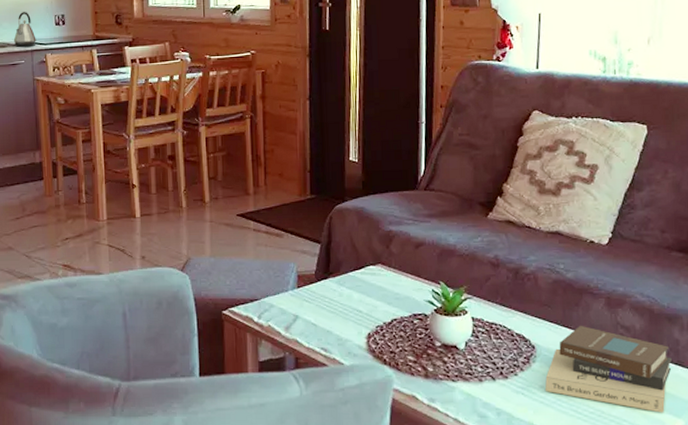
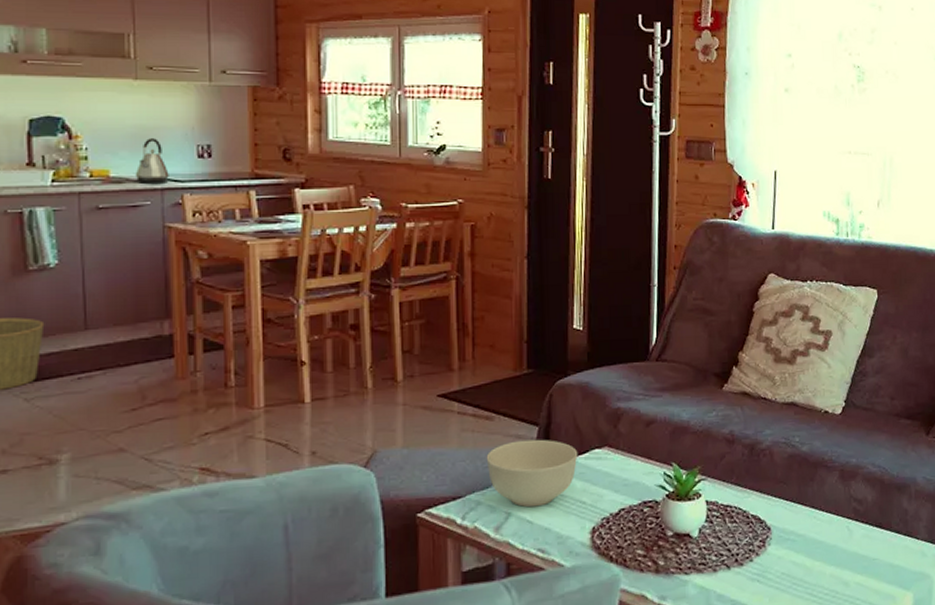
bowl: none [277,255,355,312] -> present [486,439,578,508]
books: present [545,325,672,413] -> none [781,501,901,588]

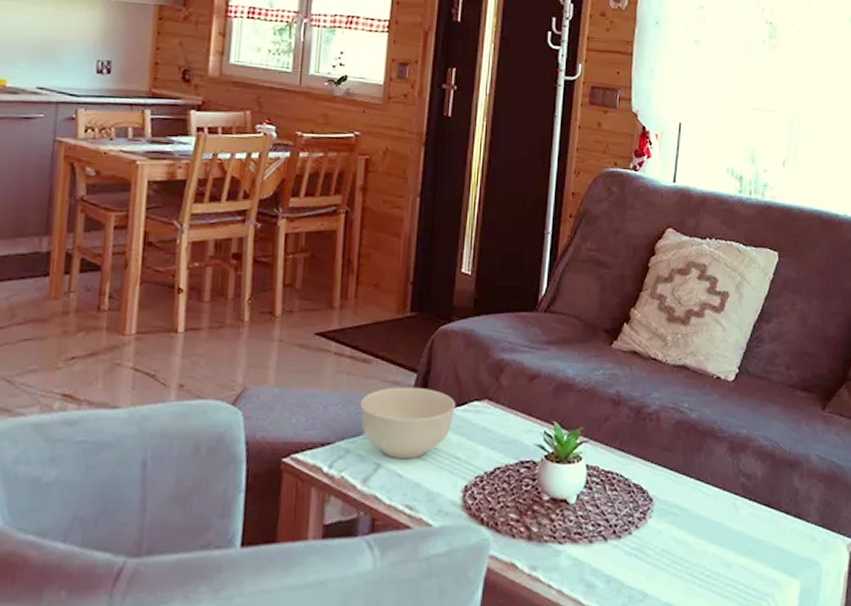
kettle: present [135,138,169,185] -> none [31,51,66,98]

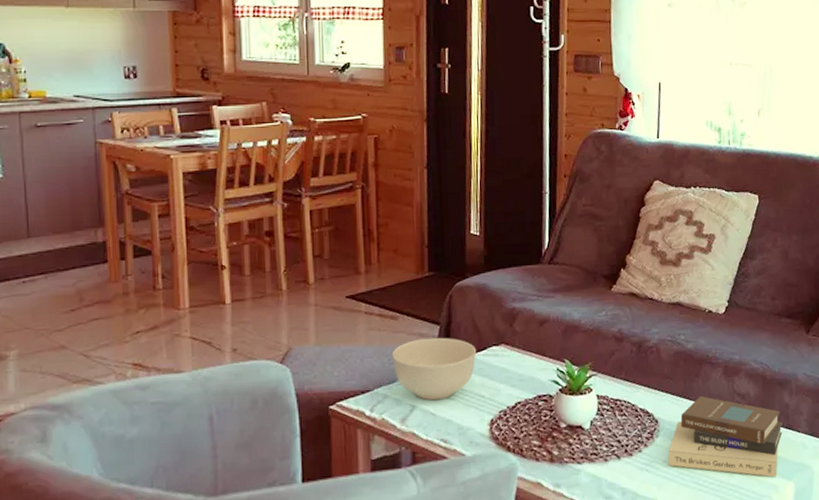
books: none [661,473,791,573] -> present [668,395,783,478]

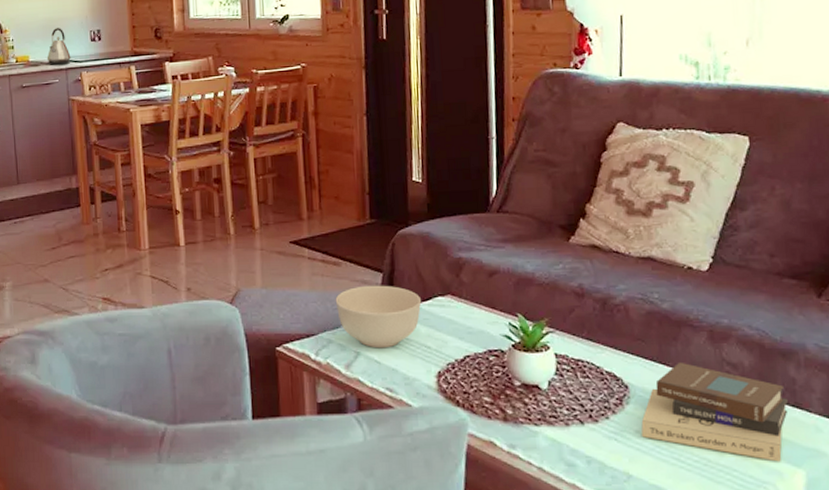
kettle: none [68,61,99,104] -> present [46,28,71,66]

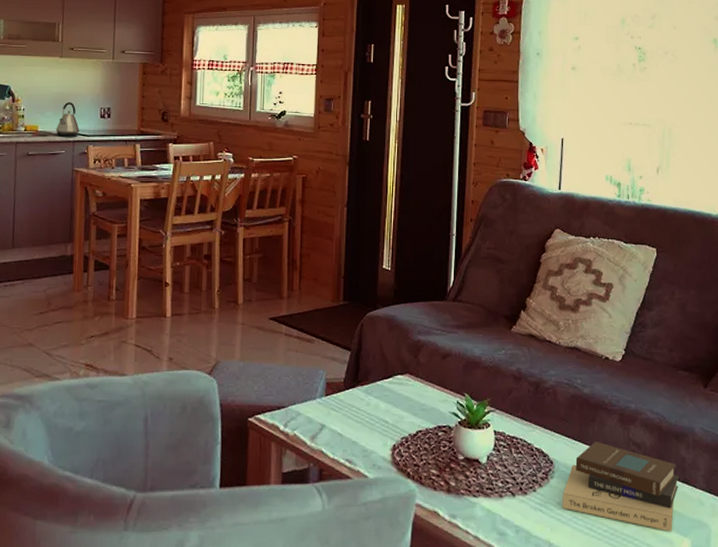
bowl: present [335,285,422,349] -> none [306,362,383,422]

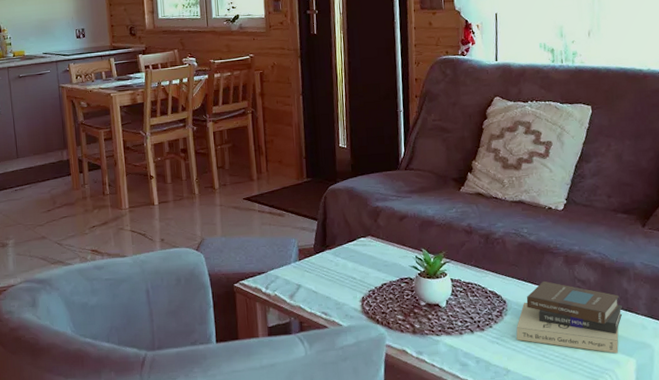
kettle: present [55,102,80,138] -> none [39,27,60,60]

